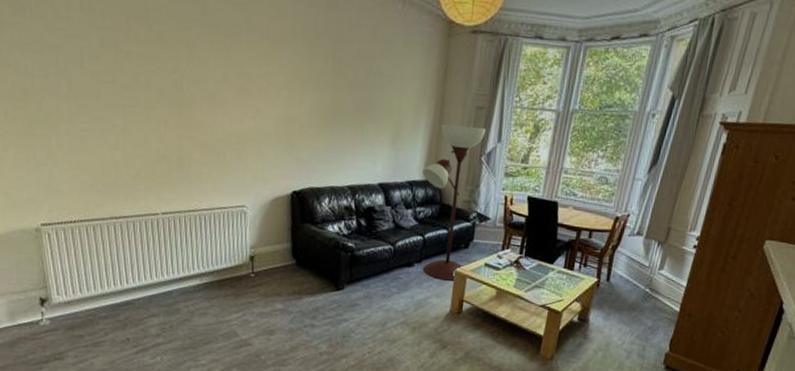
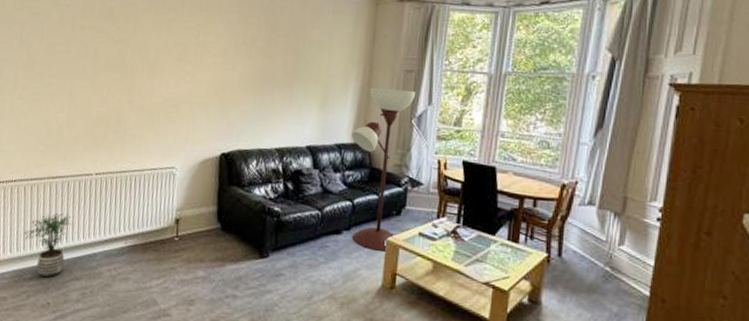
potted plant: none [92,253,142,316] -> present [23,212,72,278]

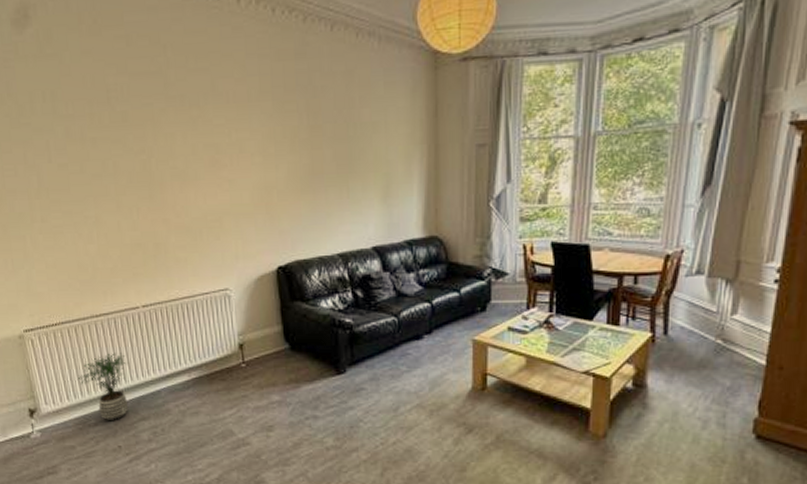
floor lamp: present [351,87,416,252] -> none [422,168,492,352]

